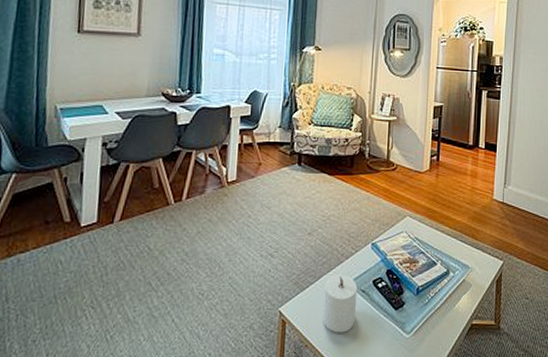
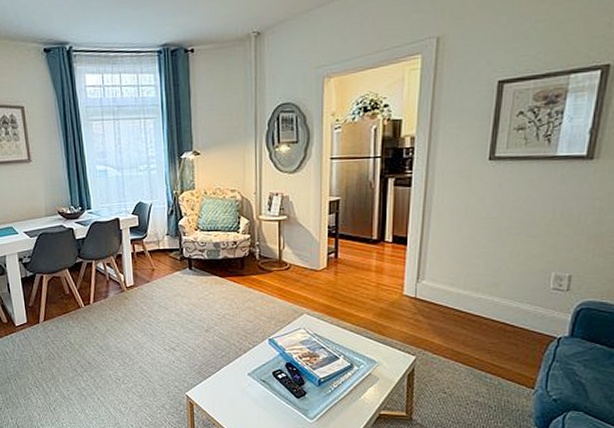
candle: present [323,274,358,333] -> none [226,366,258,415]

